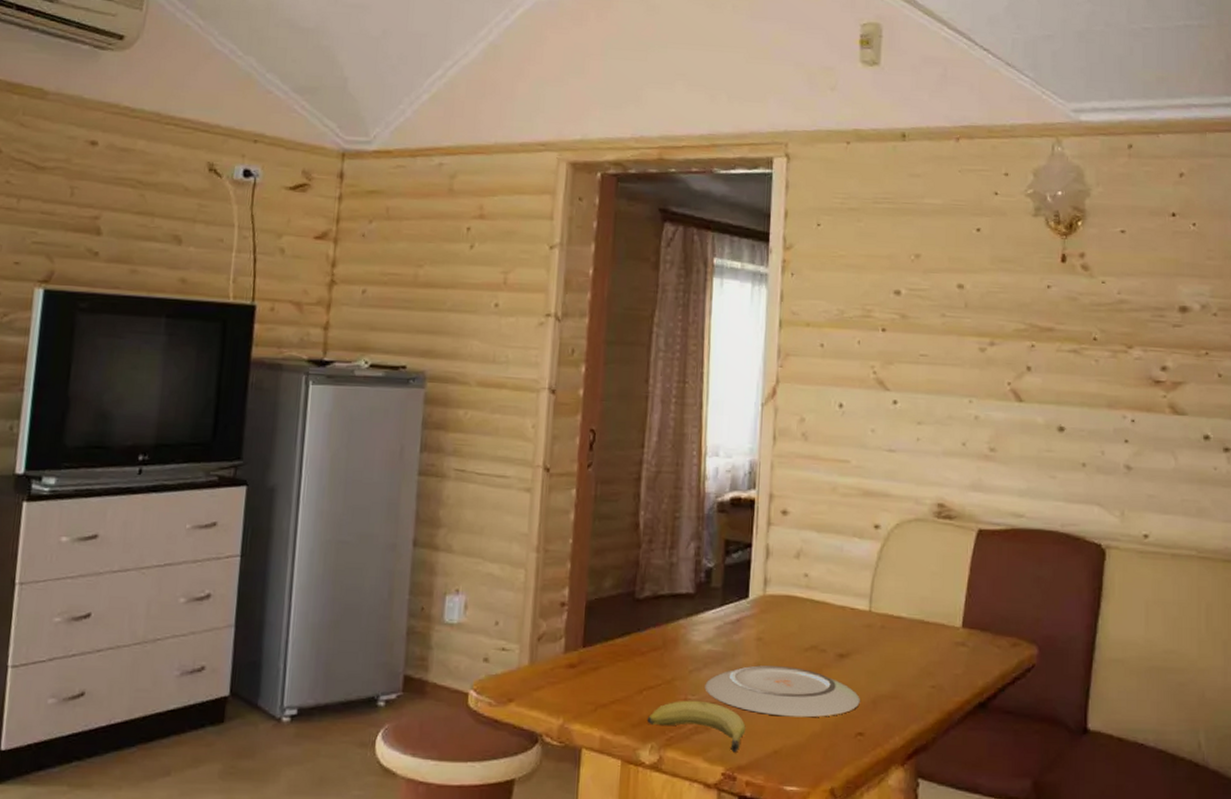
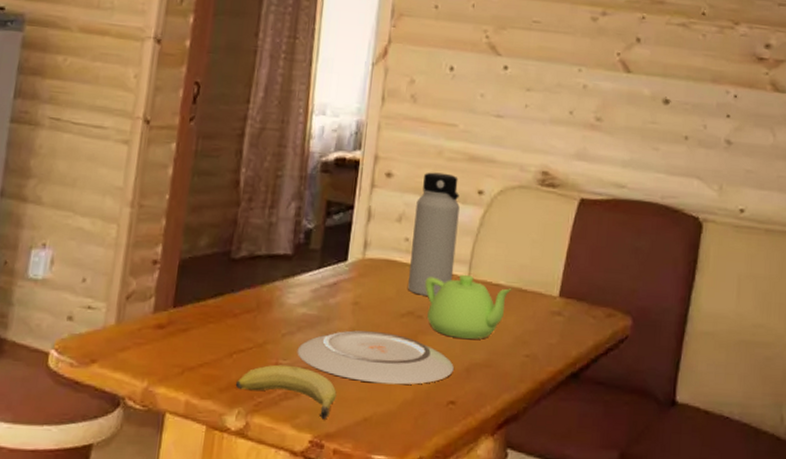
water bottle: none [810,508,857,630] -> present [408,172,460,296]
teapot: none [827,607,914,672] -> present [425,274,512,340]

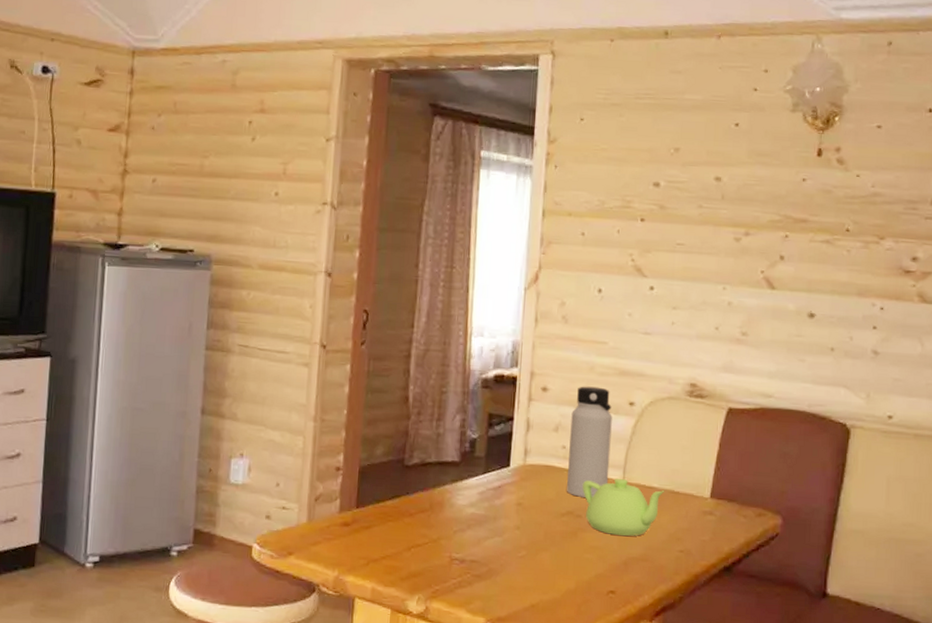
fruit: present [235,364,337,420] -> none [414,557,506,606]
plate: present [297,330,454,385] -> none [468,528,612,576]

